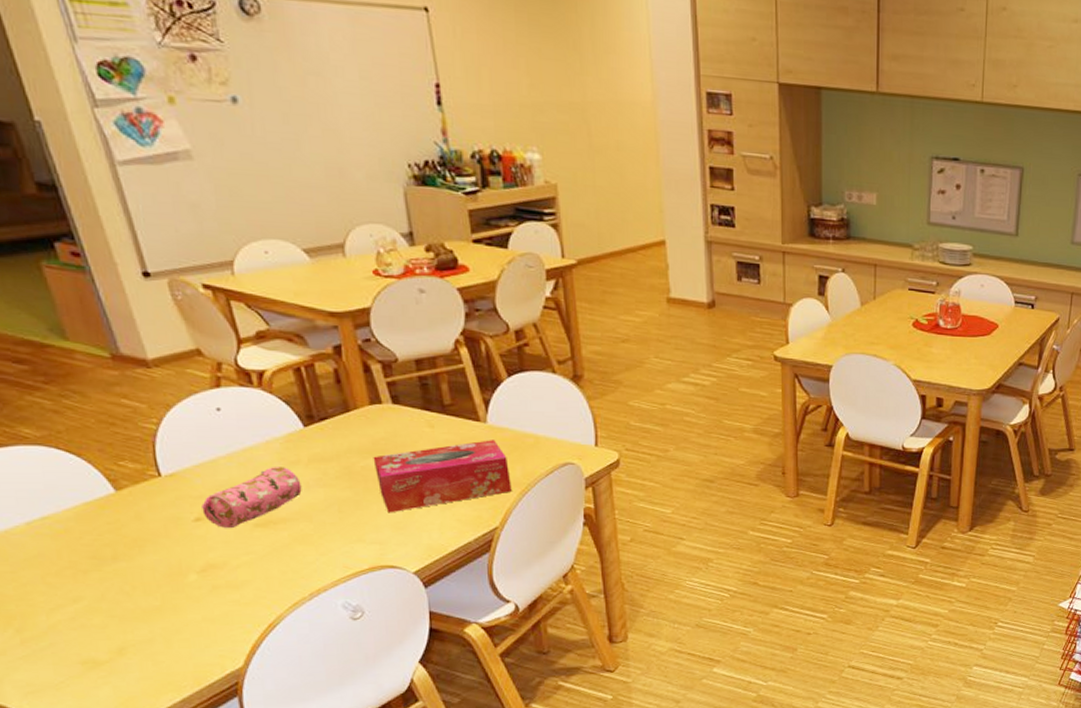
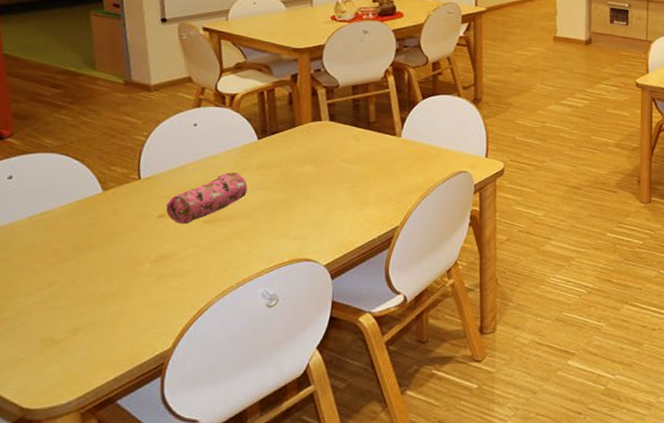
tissue box: present [373,440,512,513] -> none [307,151,415,213]

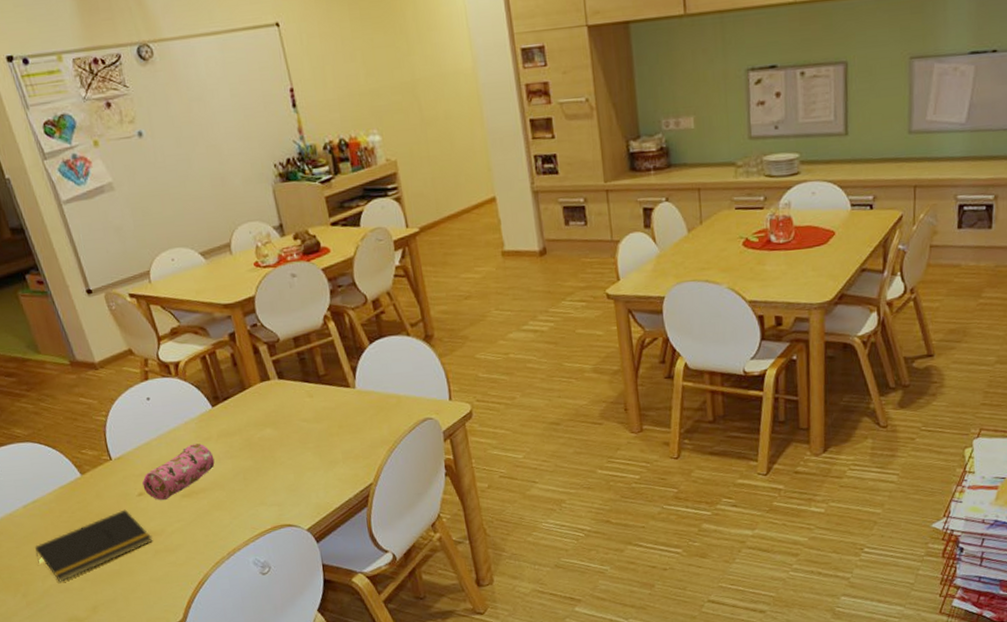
notepad: none [26,230,162,300] -> present [34,509,153,582]

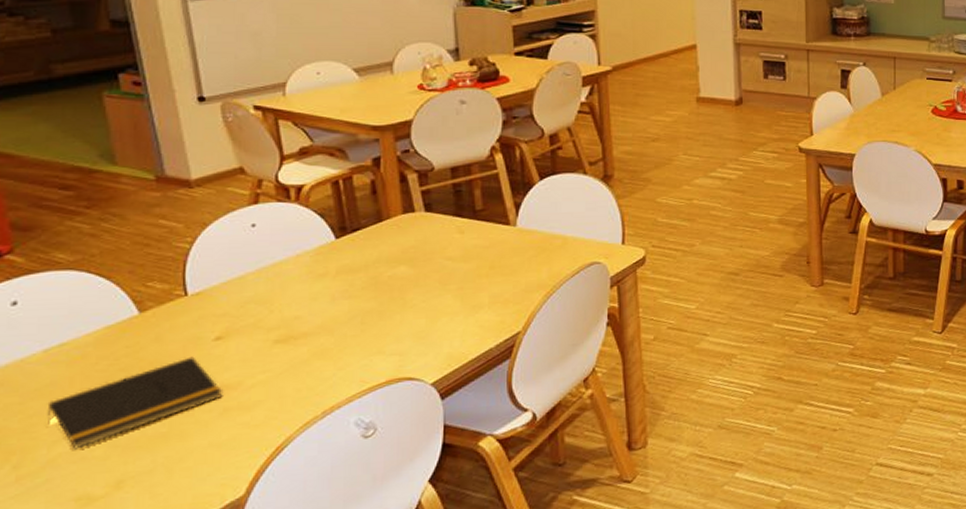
pencil case: present [142,443,215,501] -> none [224,280,327,347]

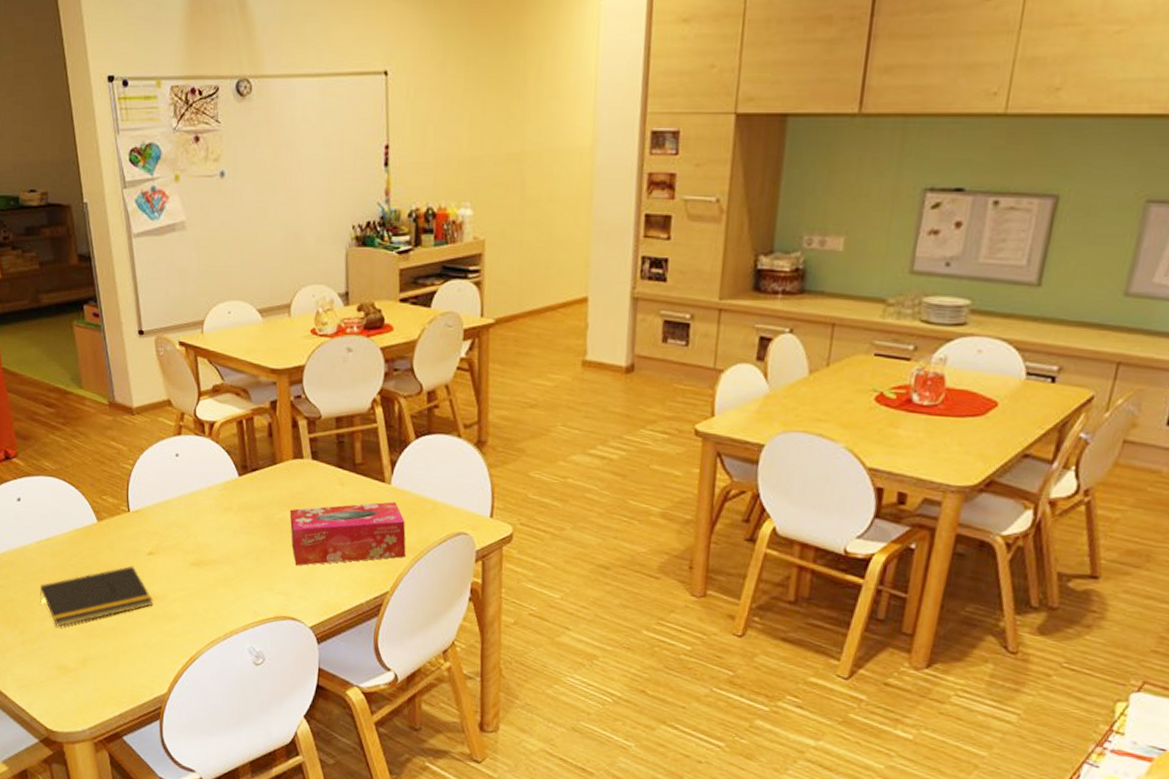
tissue box: none [401,243,537,323] -> present [289,502,406,566]

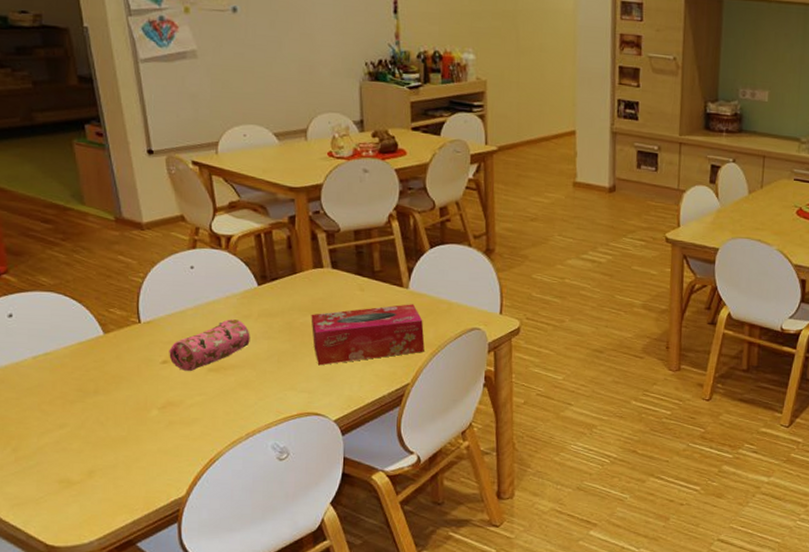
notepad: present [39,565,154,627] -> none [36,375,169,441]
pencil case: none [154,511,230,565] -> present [169,319,250,372]

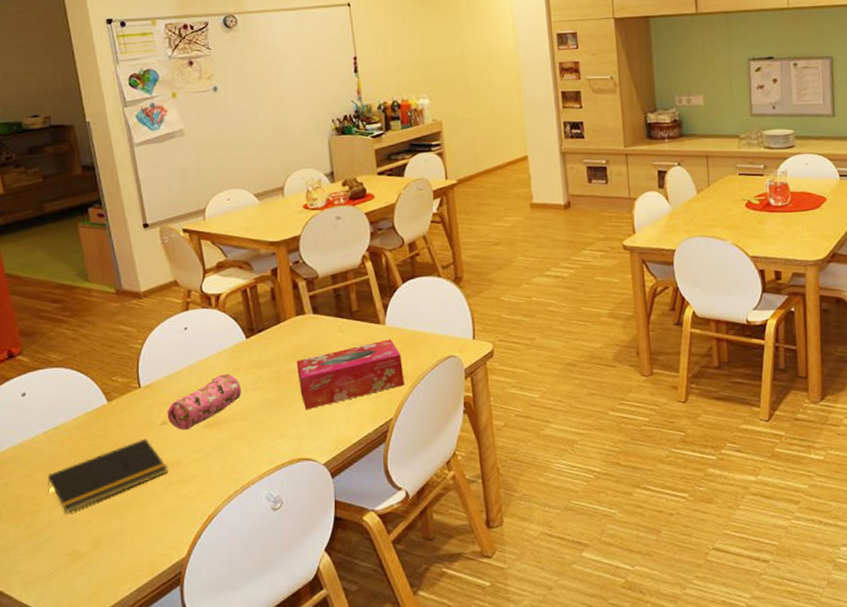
notepad: none [36,375,169,441] -> present [47,438,169,514]

